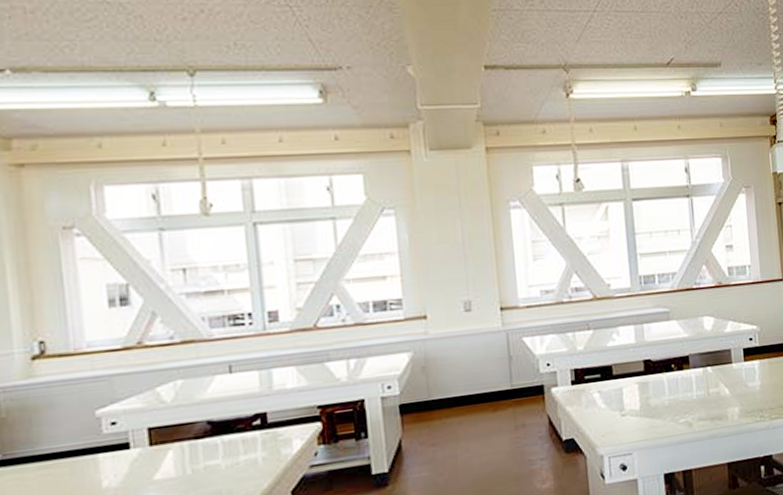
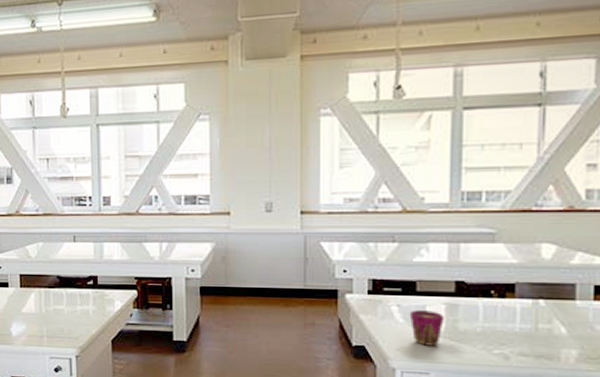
cup: none [609,391,639,428] -> present [409,310,444,346]

